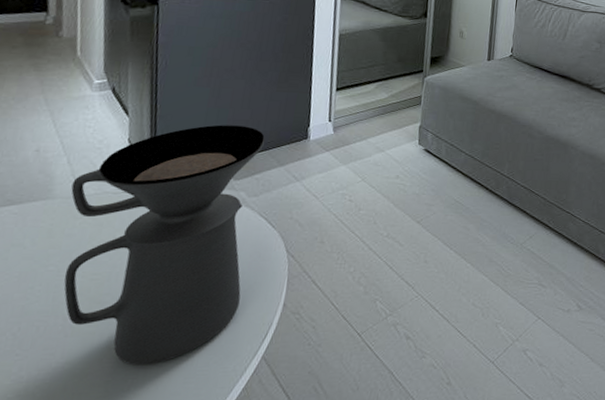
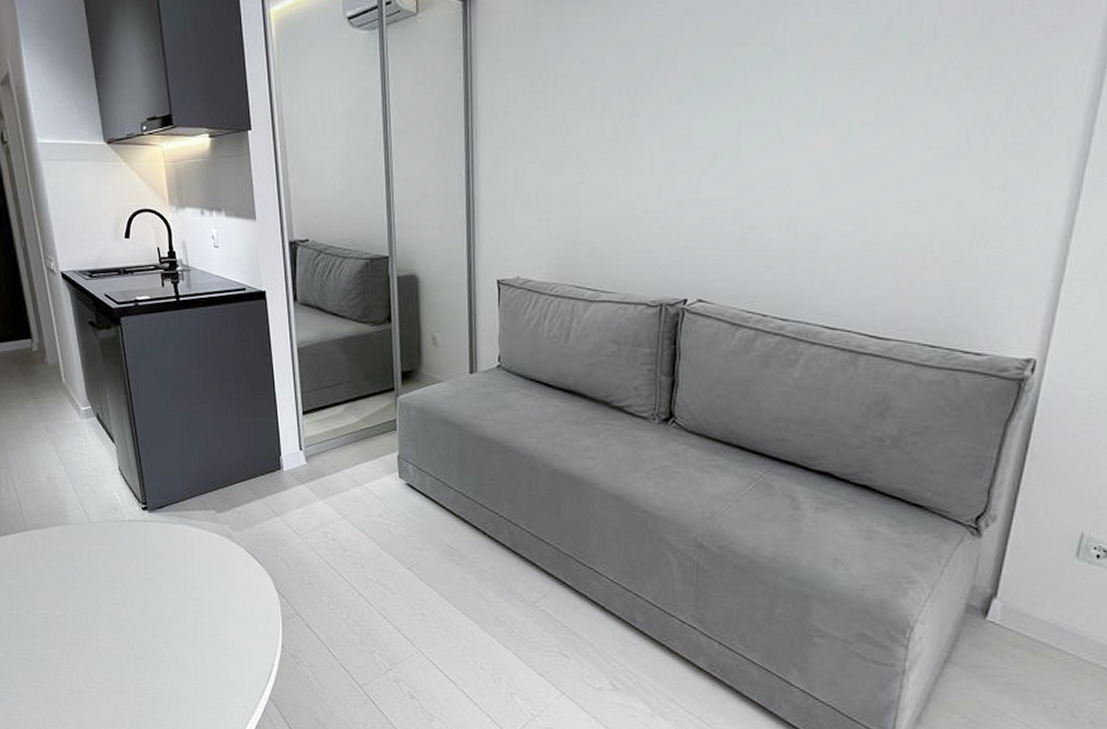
coffee maker: present [64,124,265,366] -> none [81,453,240,691]

